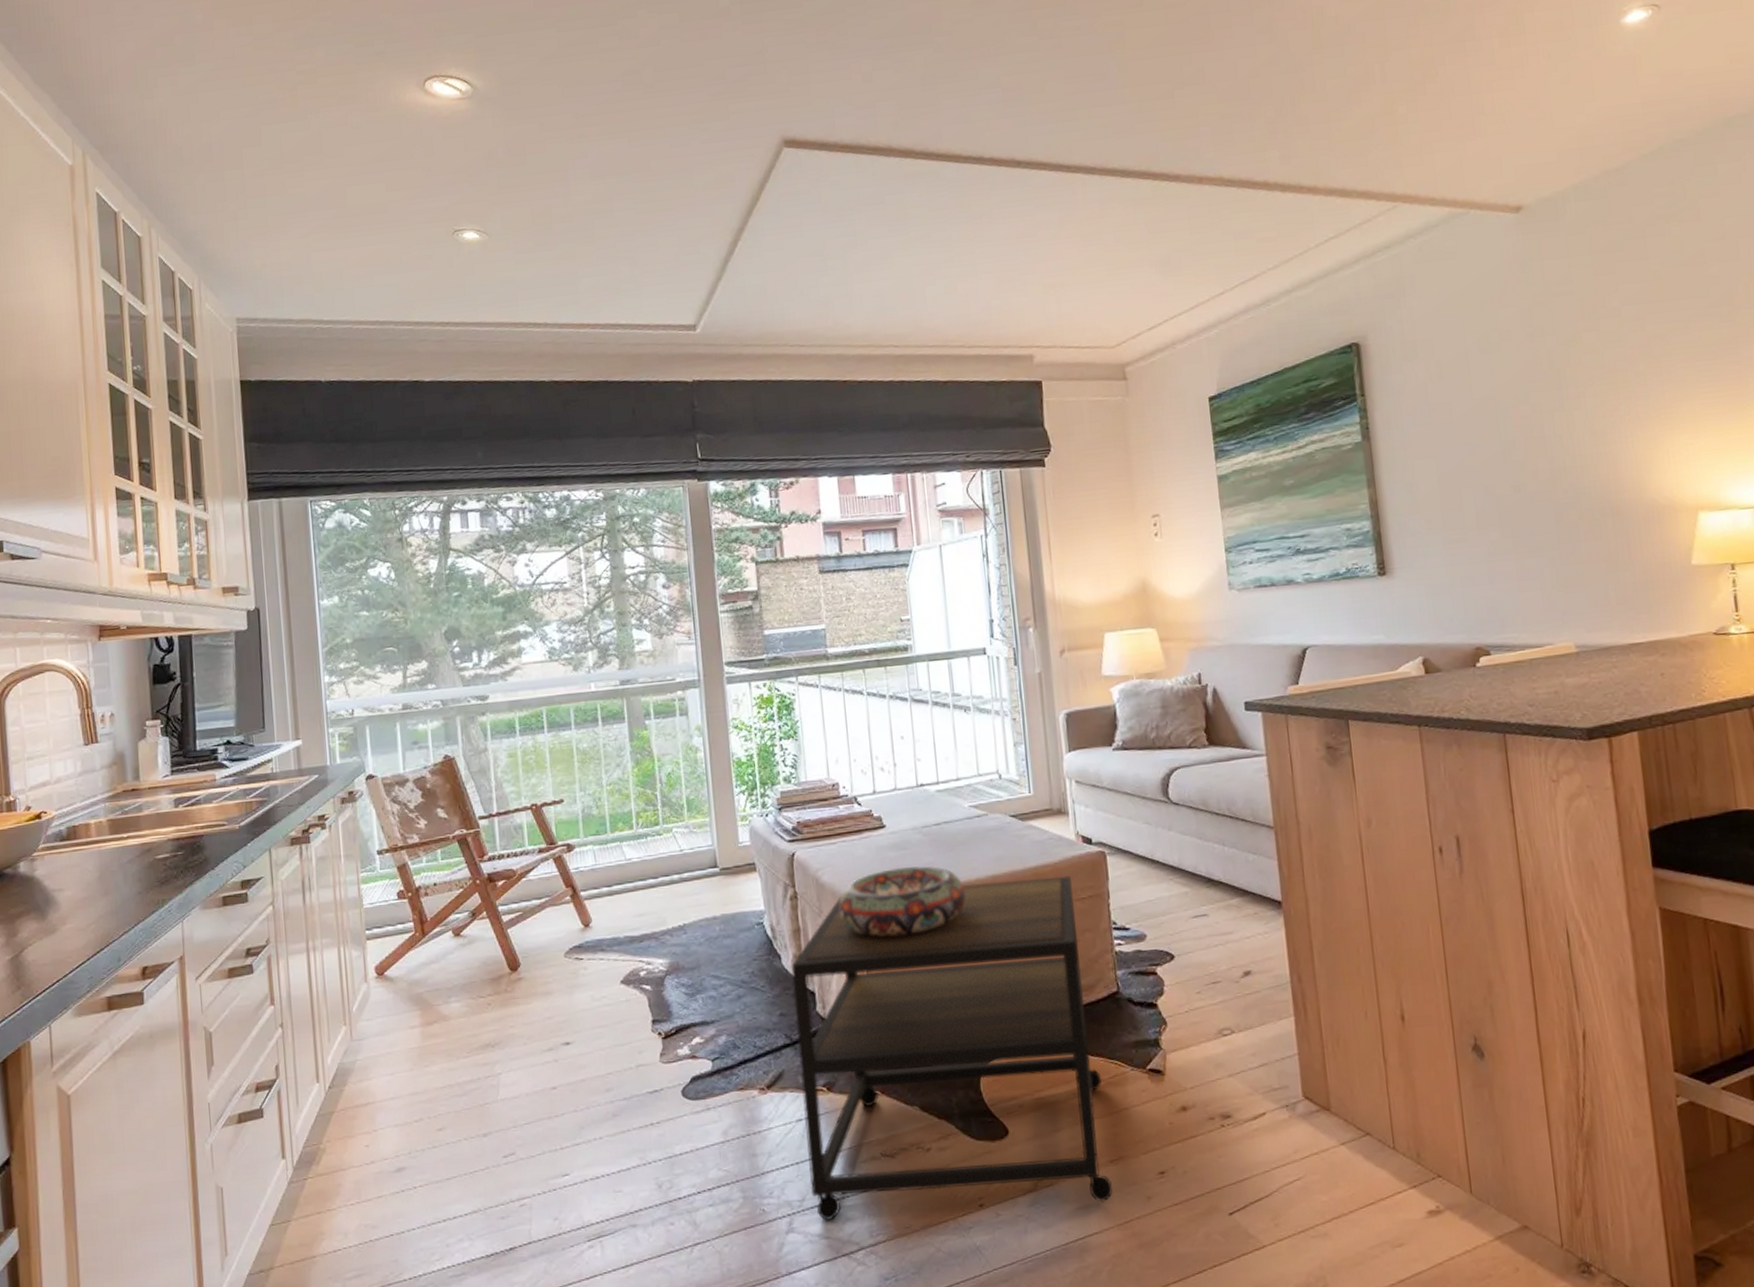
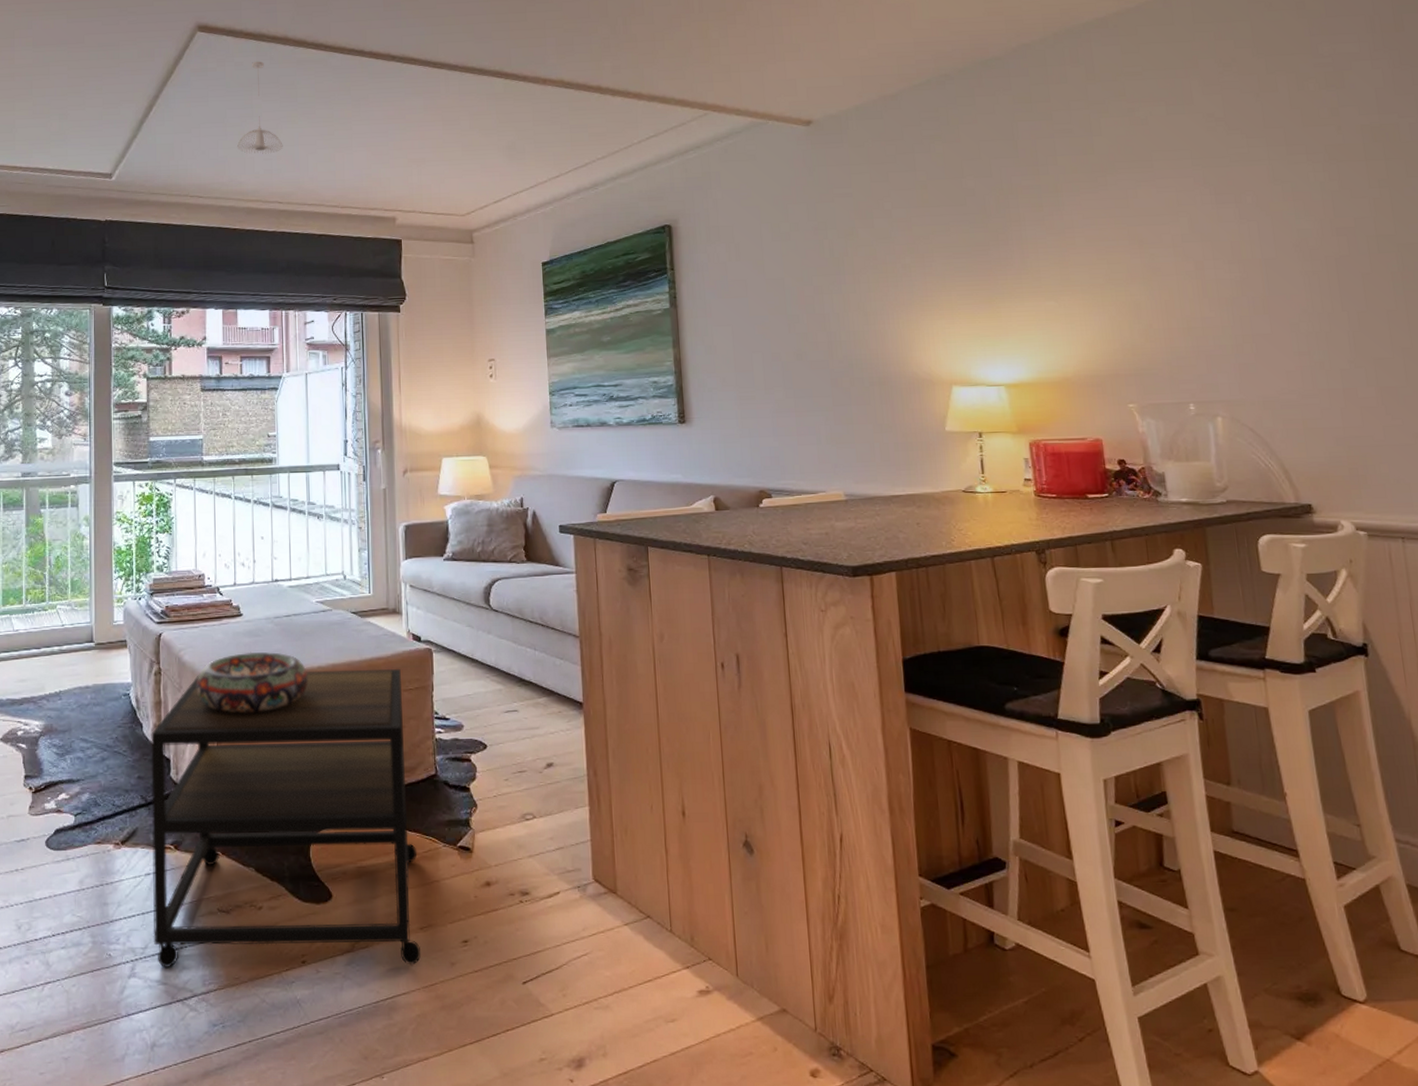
pendant light: none [841,178,895,290] -> present [237,61,283,154]

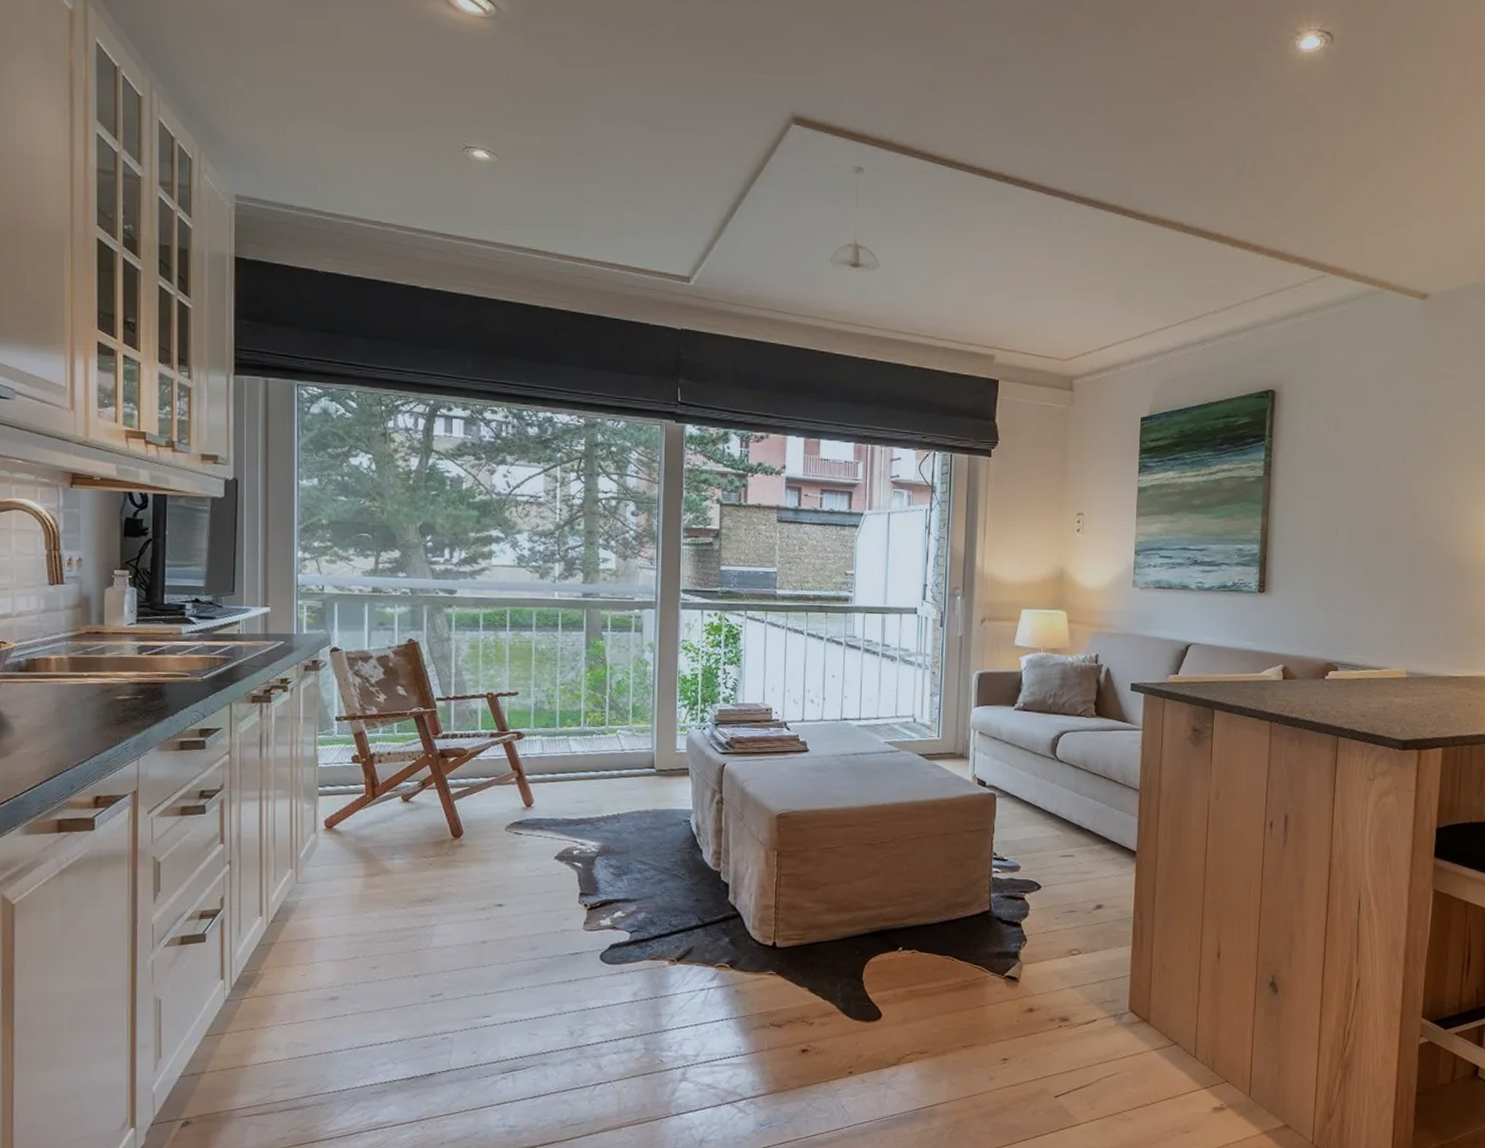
side table: present [151,668,422,967] -> none [705,805,967,1079]
decorative bowl: present [197,652,309,713] -> none [759,786,872,845]

